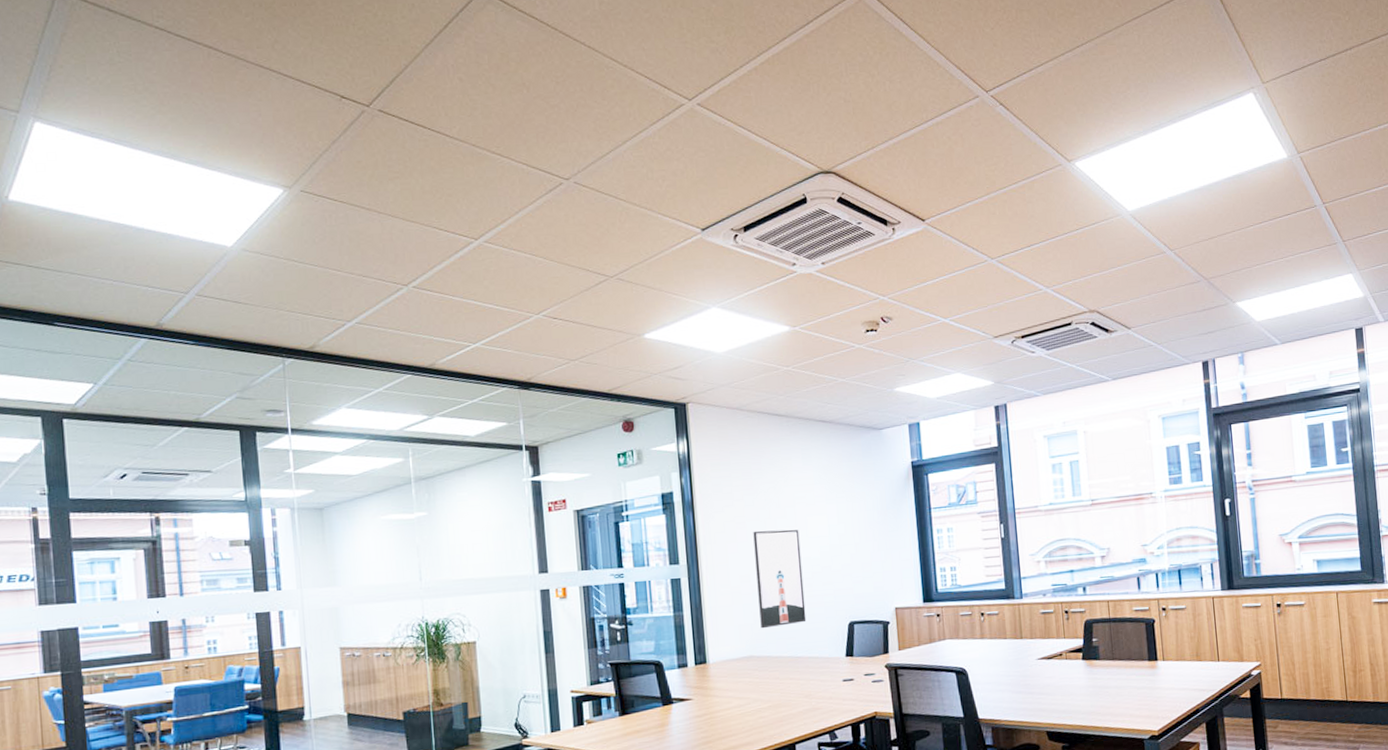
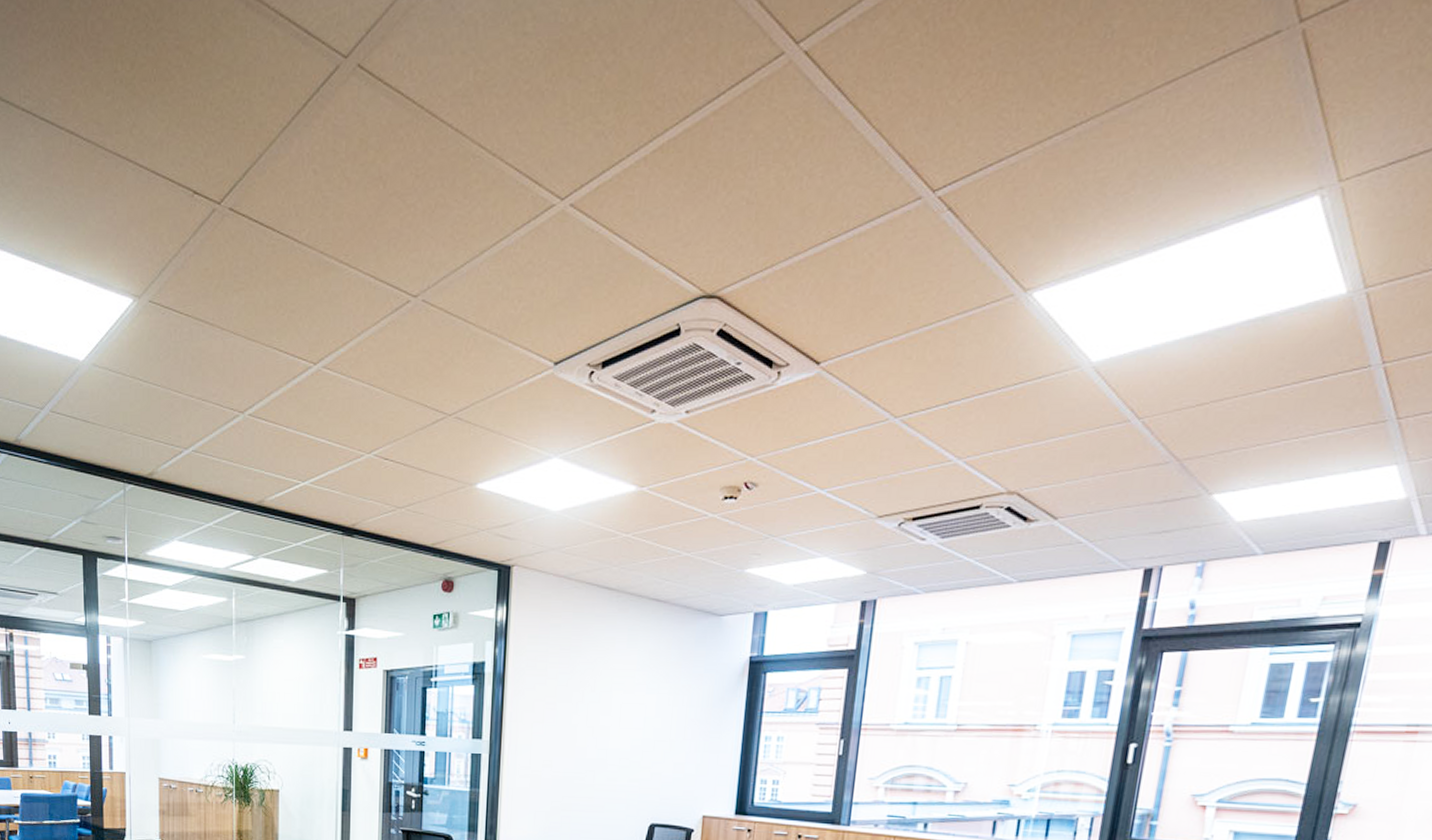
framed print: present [753,529,807,629] -> none [556,713,612,818]

